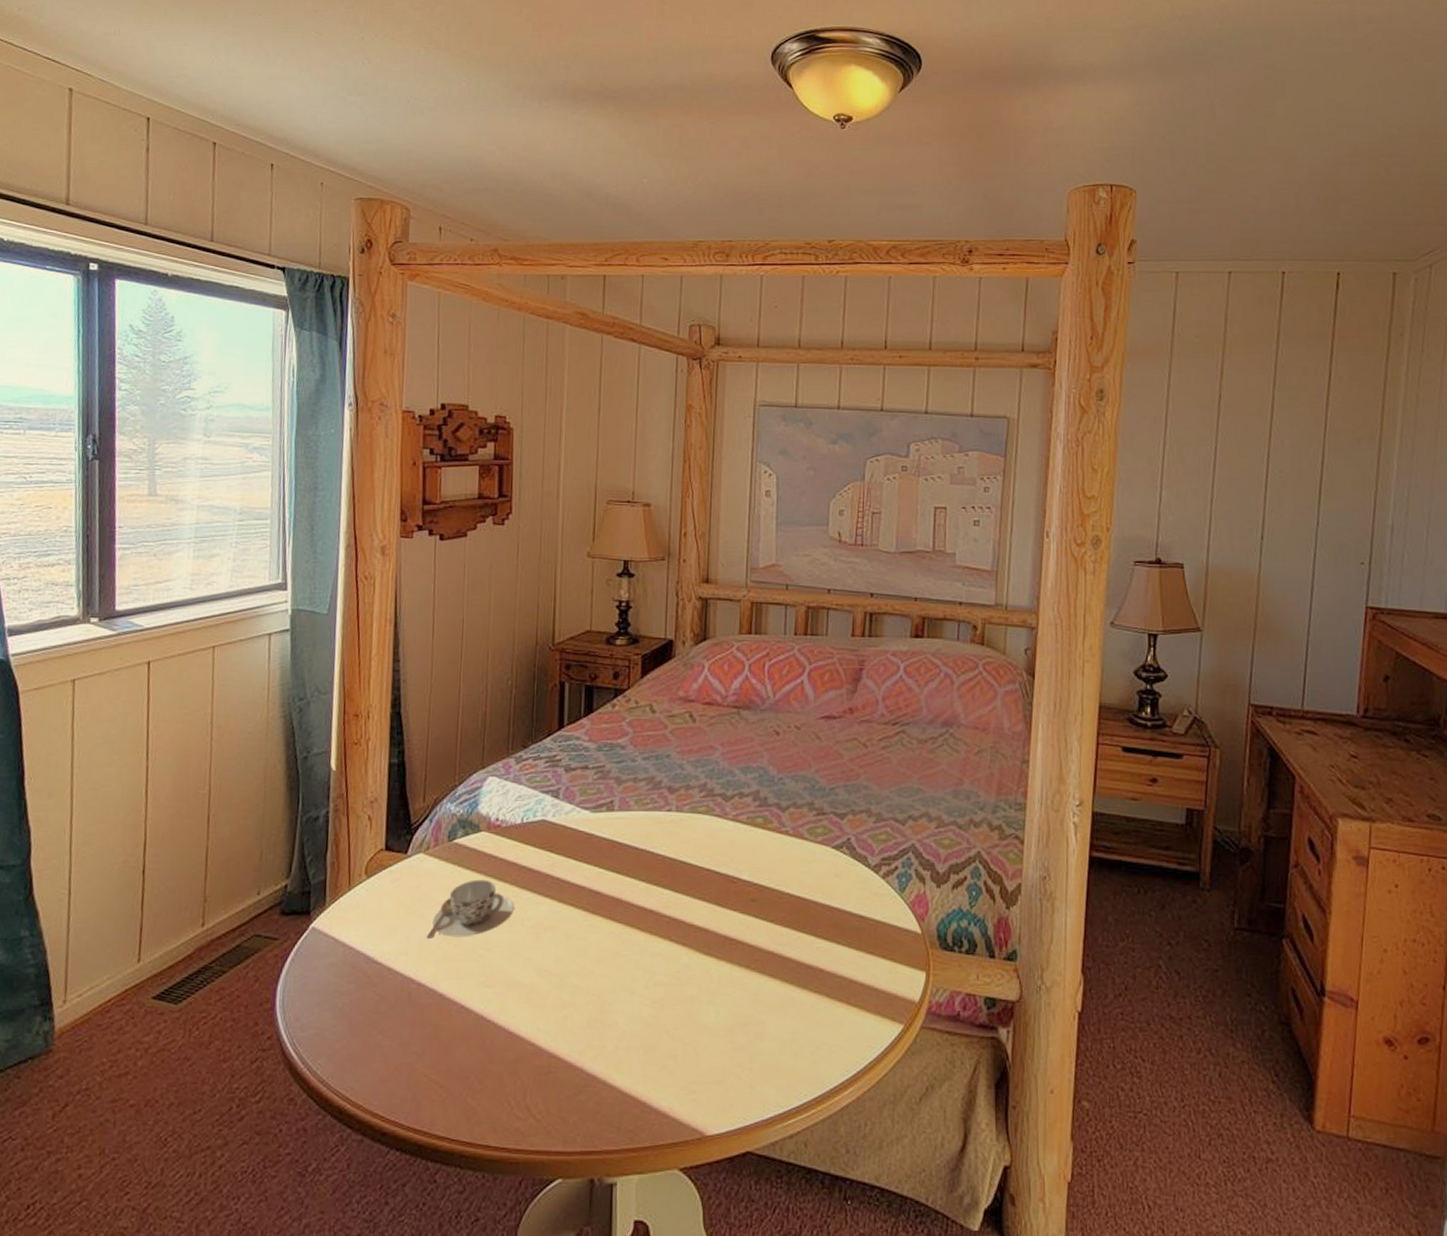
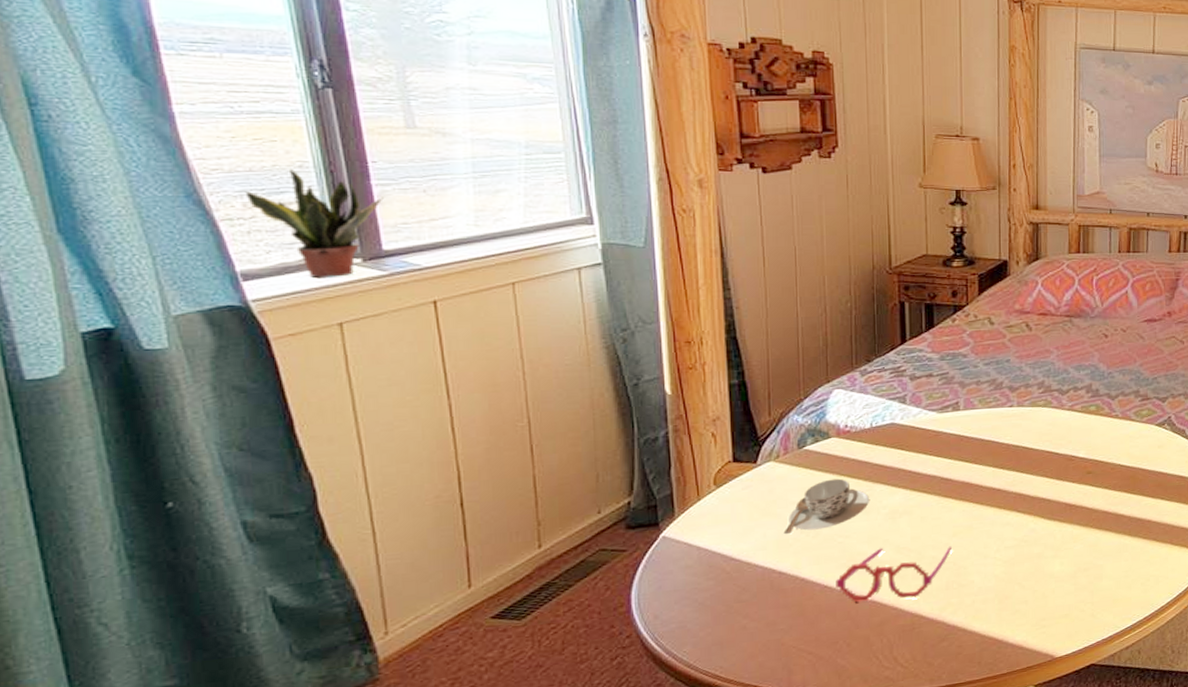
potted plant: none [22,532,123,635] -> present [245,168,384,278]
spectacles: none [473,968,596,1033] -> present [835,546,952,602]

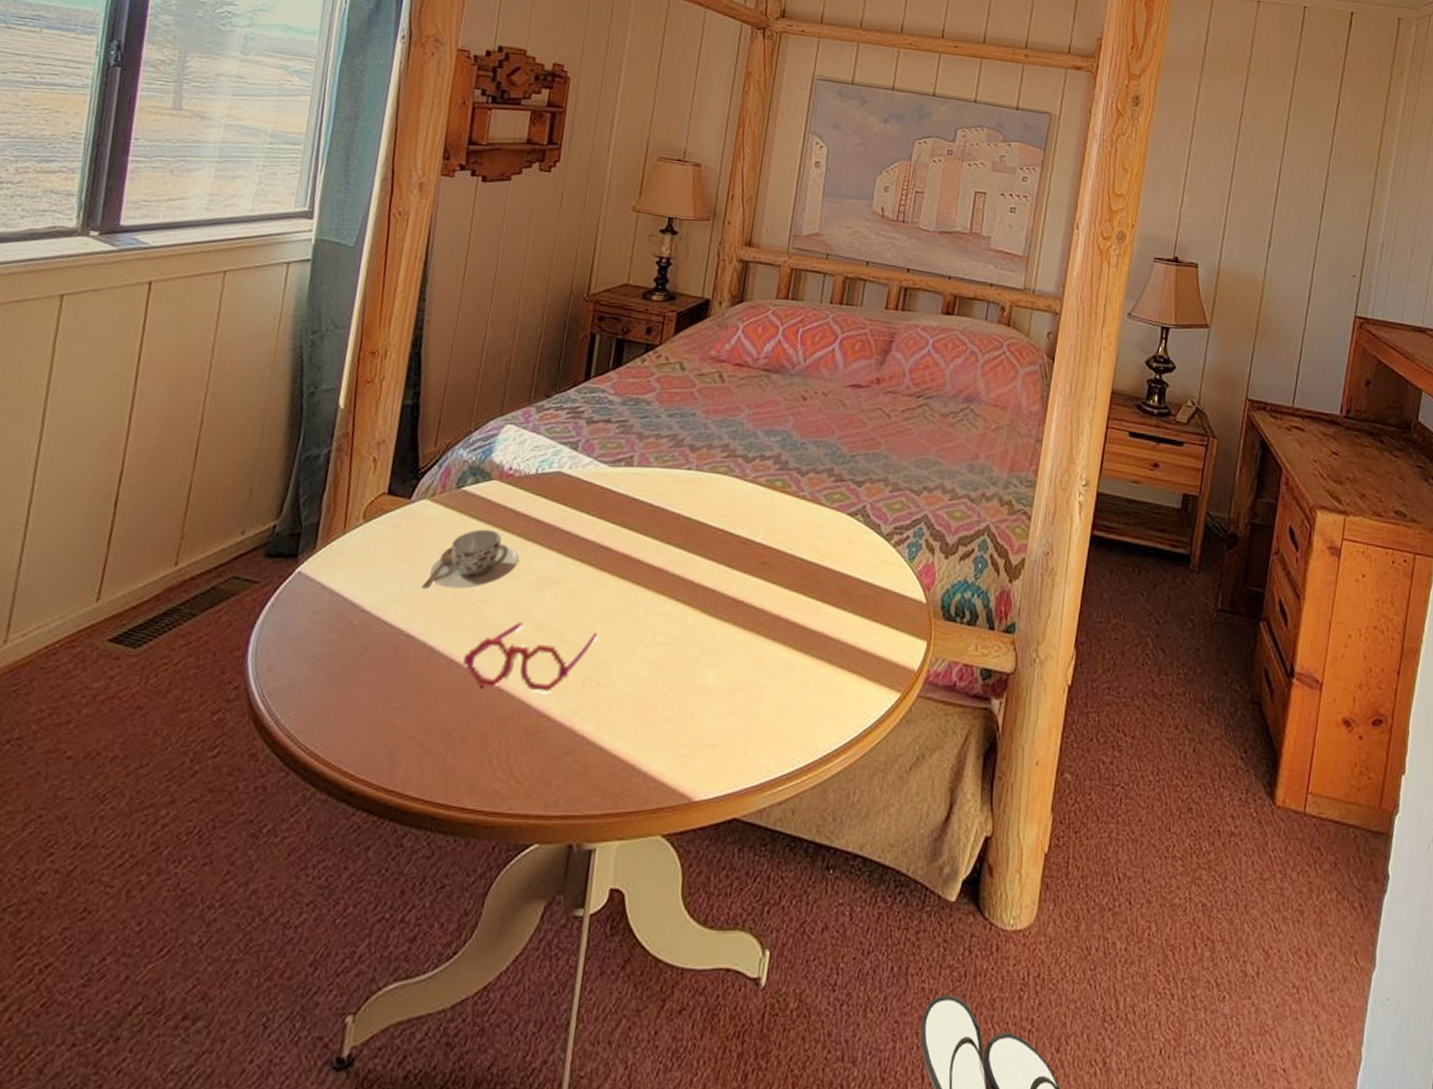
potted plant: present [245,168,384,278] -> none [20,138,135,248]

